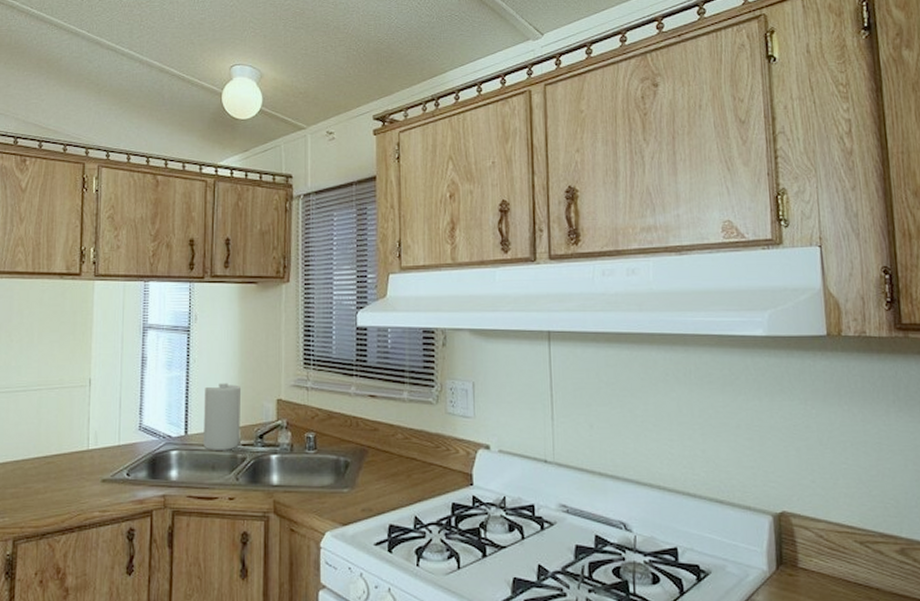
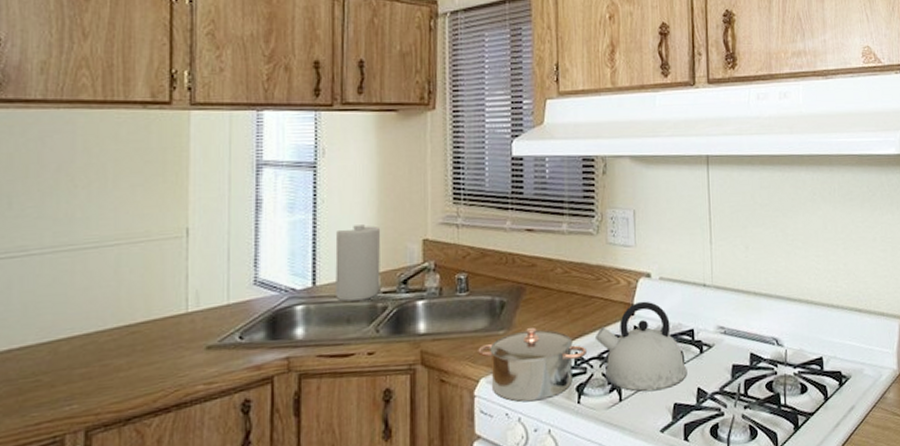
cooking pot: none [324,488,427,559] -> present [478,327,588,403]
kettle: none [433,472,527,563] -> present [594,301,687,392]

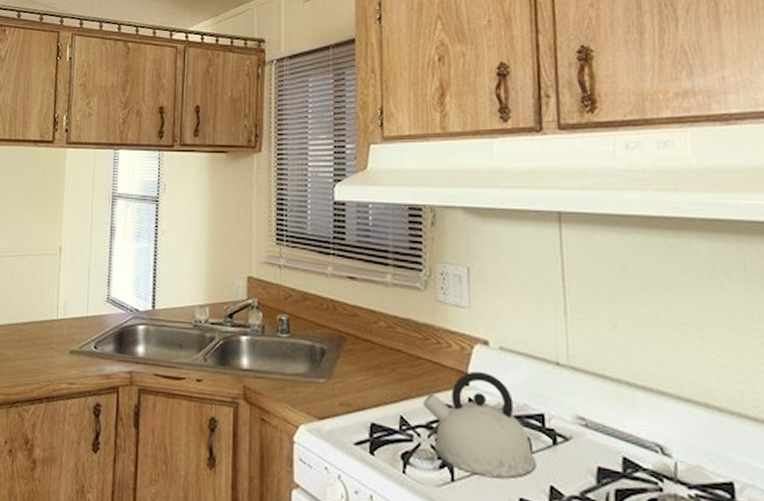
paper towel holder: present [335,225,381,302] -> none [171,257,211,328]
cooking pot: present [478,327,588,403] -> none [298,380,414,462]

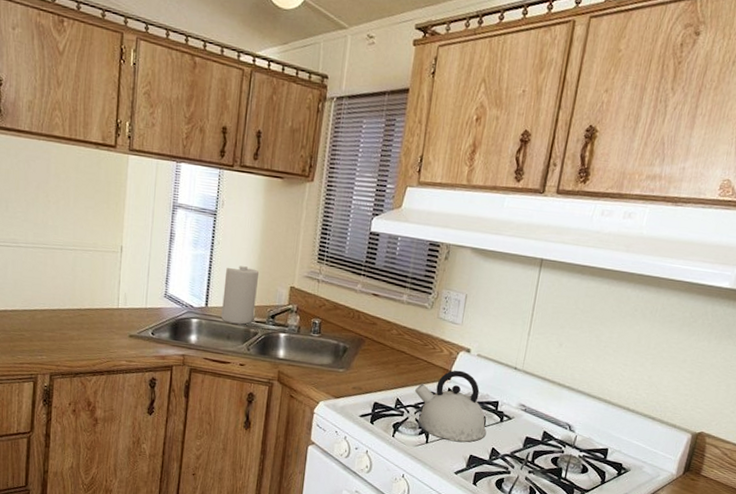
paper towel holder: none [171,257,211,328] -> present [221,266,260,325]

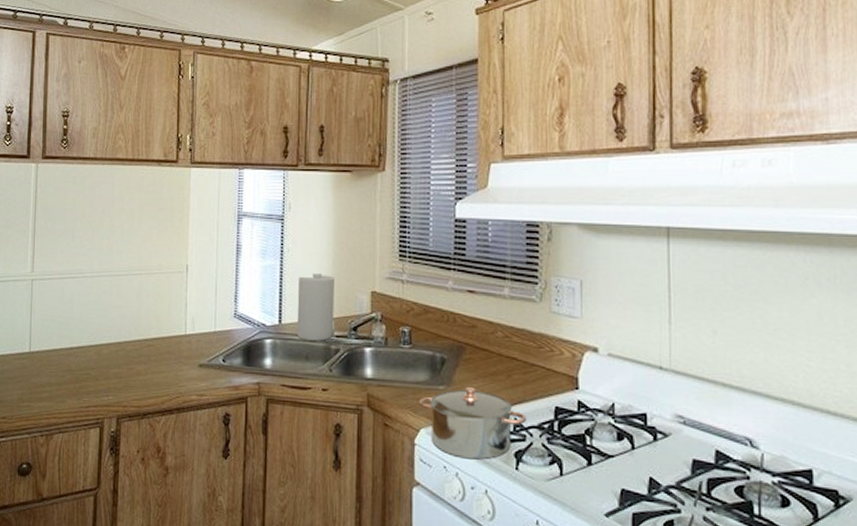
cooking pot: none [321,371,407,428] -> present [419,386,527,460]
kettle: present [414,370,487,443] -> none [535,376,638,473]

